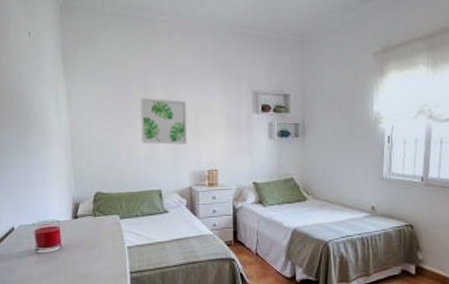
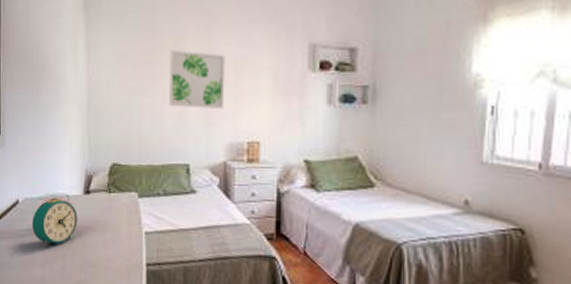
alarm clock: none [28,223,68,266] -> present [32,197,78,248]

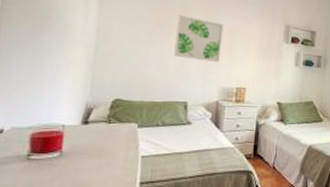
alarm clock: present [32,197,78,248] -> none [16,127,73,174]

